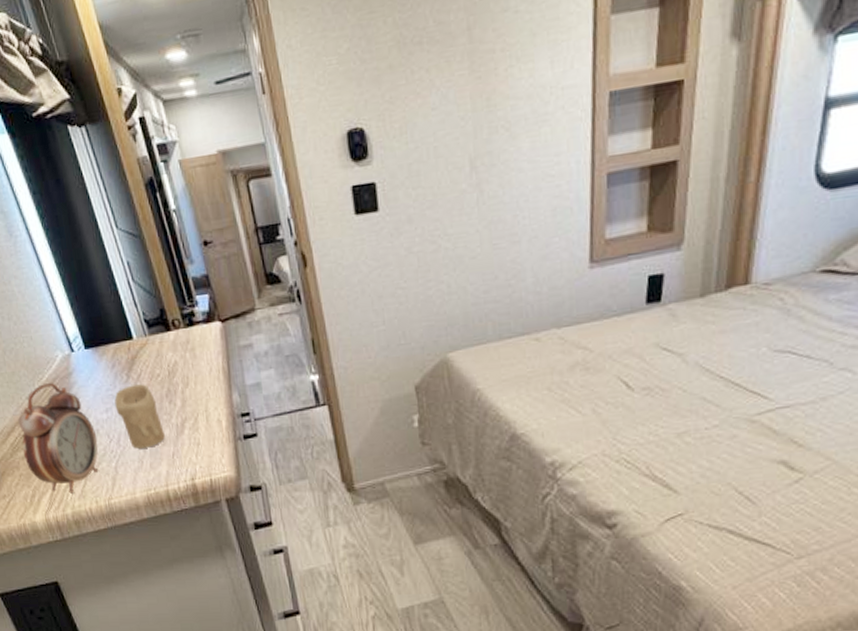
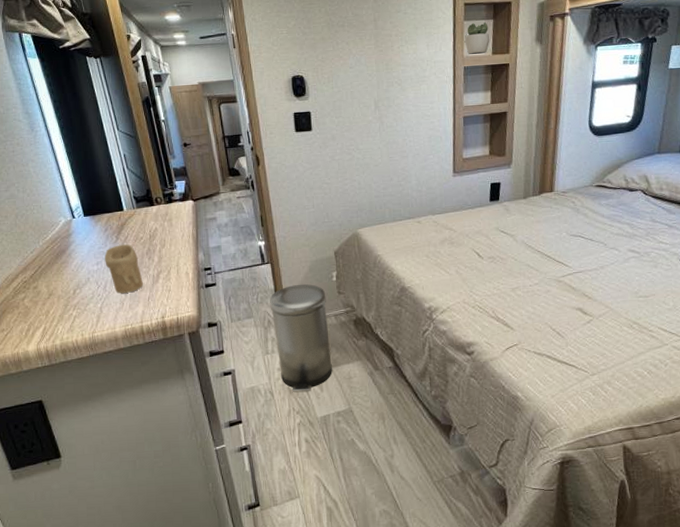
alarm clock: present [18,383,98,494] -> none [22,241,88,328]
pedal bin: none [329,432,416,577] -> present [270,284,332,393]
succulent plant: none [612,13,653,70] -> present [465,22,490,55]

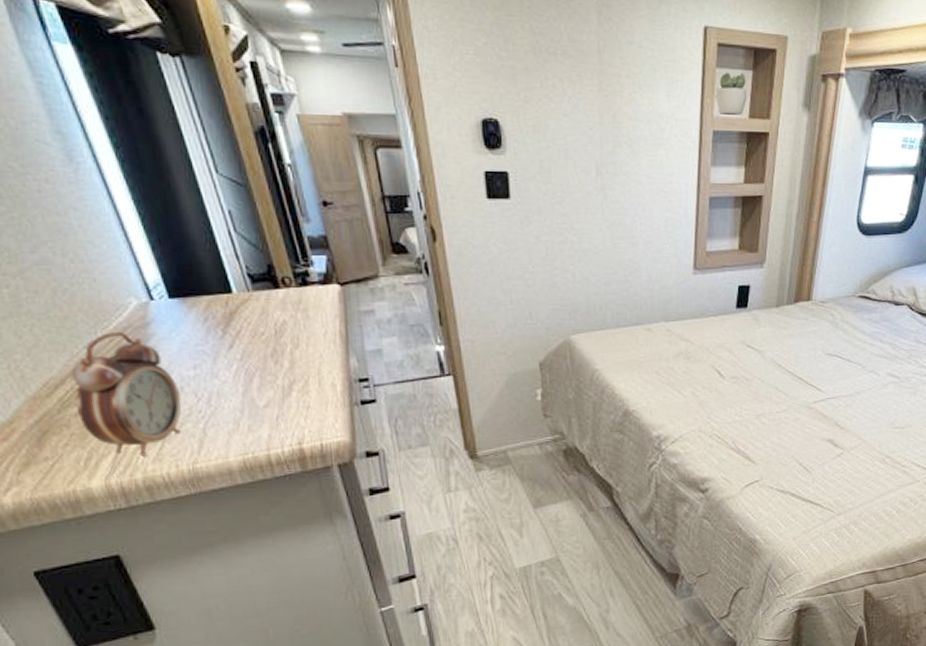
alarm clock: none [22,241,88,328] -> present [71,332,182,457]
candle: present [104,244,143,293] -> none [205,342,268,410]
pedal bin: present [270,284,332,393] -> none [452,403,535,540]

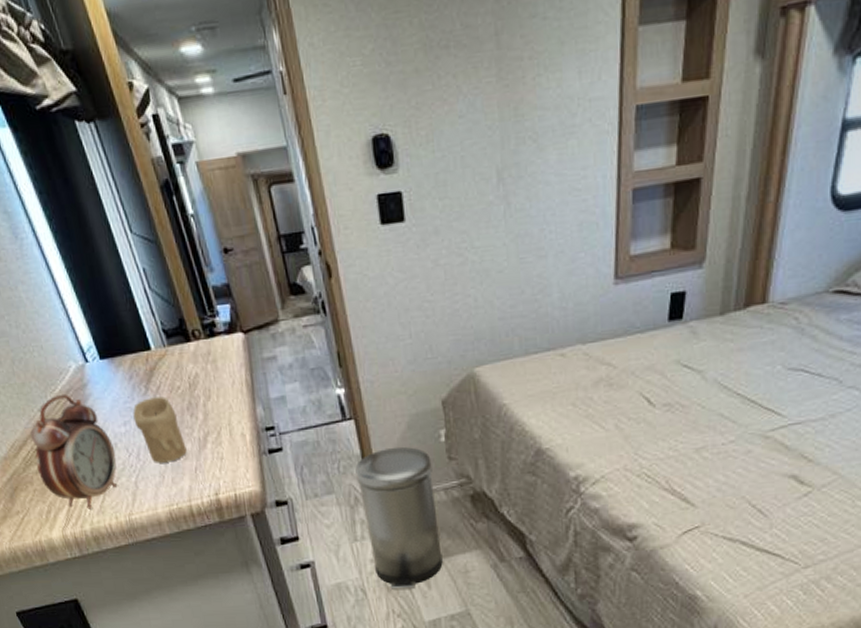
candle: none [205,342,268,410] -> present [133,396,187,463]
pedal bin: none [452,403,535,540] -> present [355,447,443,591]
succulent plant: present [716,72,748,116] -> none [639,26,680,84]

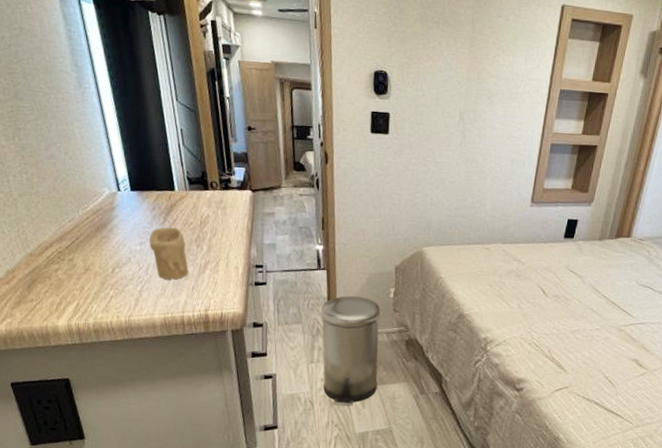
alarm clock: present [30,394,117,509] -> none [57,212,128,307]

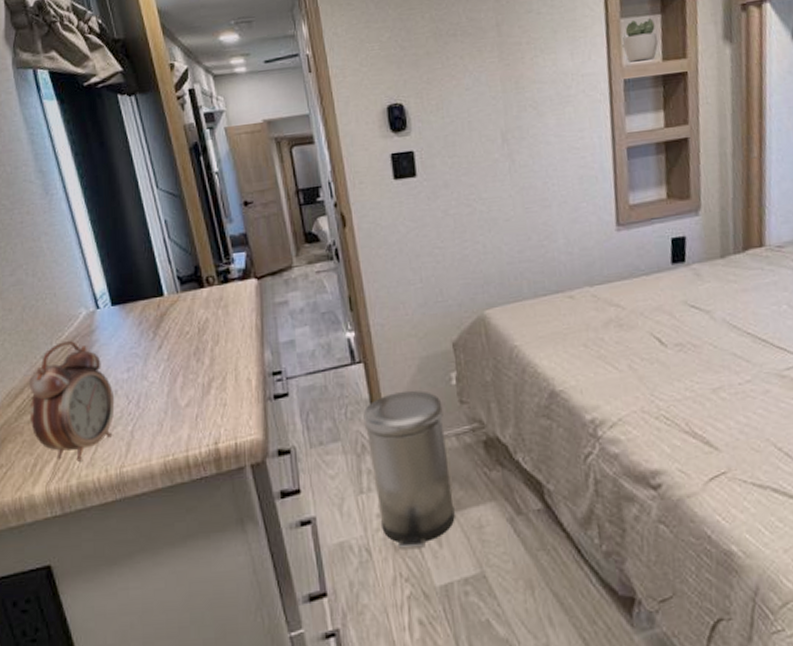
alarm clock: none [57,212,128,307] -> present [29,341,115,462]
candle: present [149,227,189,280] -> none [138,342,189,411]
succulent plant: none [565,42,593,78] -> present [623,18,659,63]

